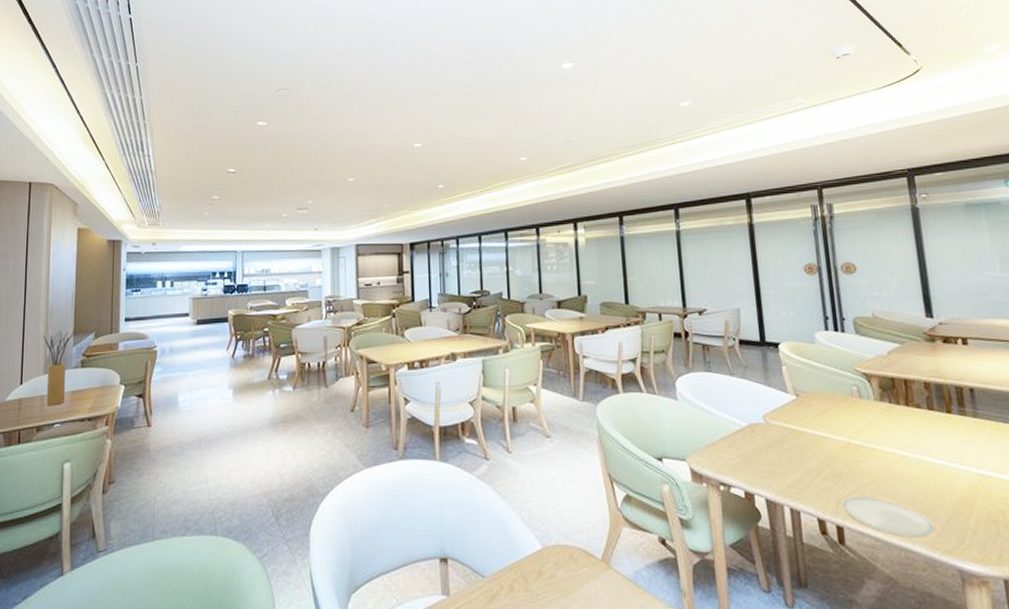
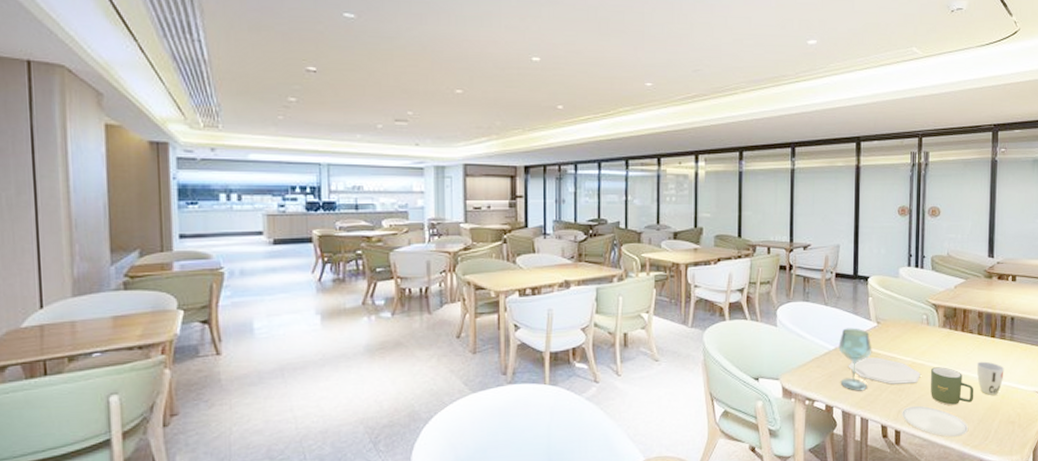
vase: present [43,326,77,406] -> none [67,242,114,334]
wine glass: none [752,401,795,476] -> present [838,328,872,391]
plate: none [766,436,860,469] -> present [848,357,921,385]
mug: none [871,449,936,498] -> present [930,367,974,406]
cup: none [932,442,973,486] -> present [976,361,1004,395]

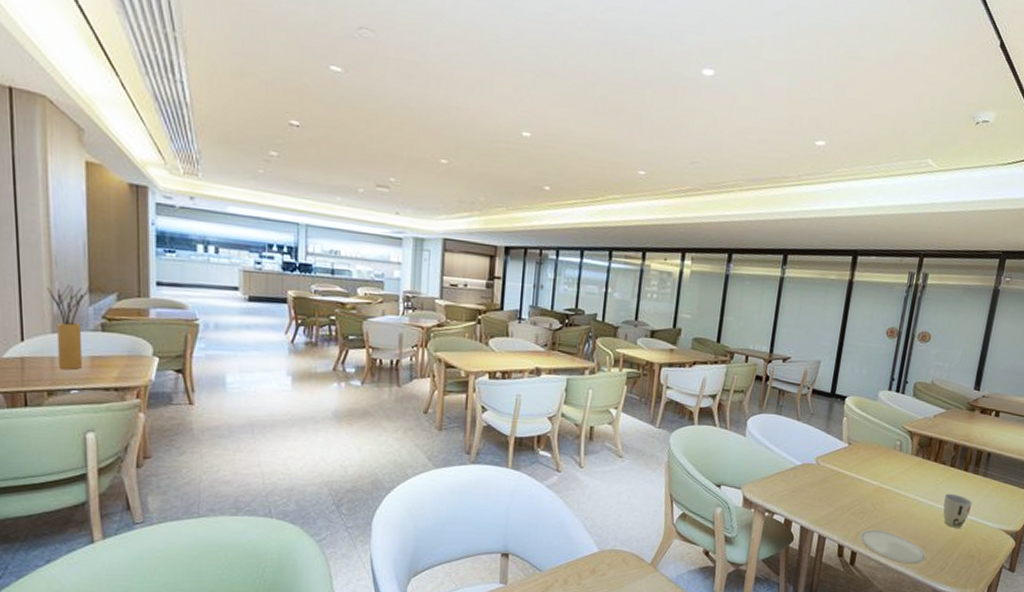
vase: none [67,242,114,334] -> present [47,282,93,370]
wine glass: present [838,328,872,391] -> none [802,445,840,509]
plate: present [848,357,921,385] -> none [812,477,886,508]
mug: present [930,367,974,406] -> none [892,494,938,534]

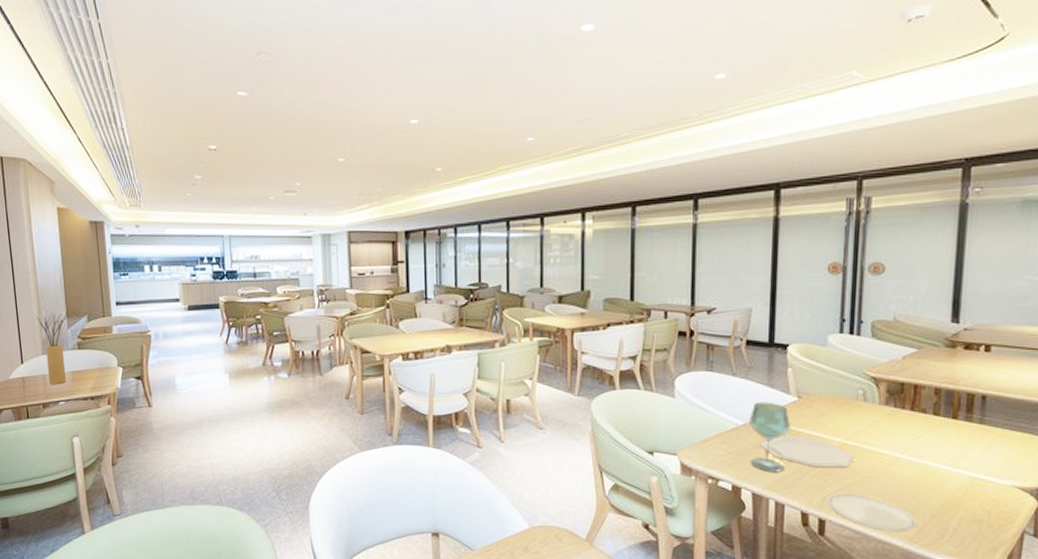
wine glass: none [802,445,840,509] -> present [748,402,791,473]
plate: none [812,477,886,508] -> present [760,436,854,468]
cup: present [943,493,973,528] -> none [930,447,970,487]

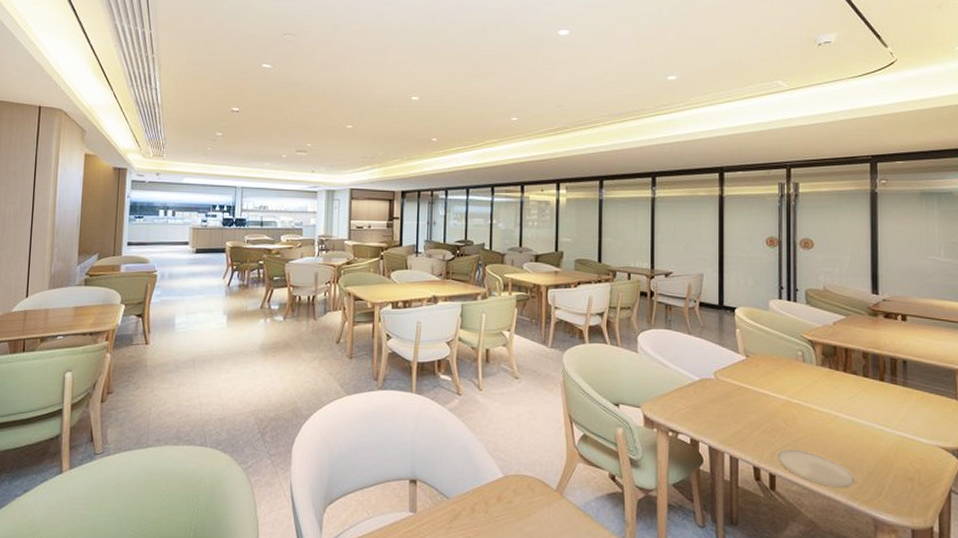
vase: present [37,309,69,385] -> none [49,247,81,320]
wine glass: present [748,402,791,473] -> none [703,359,741,427]
plate: present [760,436,854,468] -> none [714,392,797,424]

